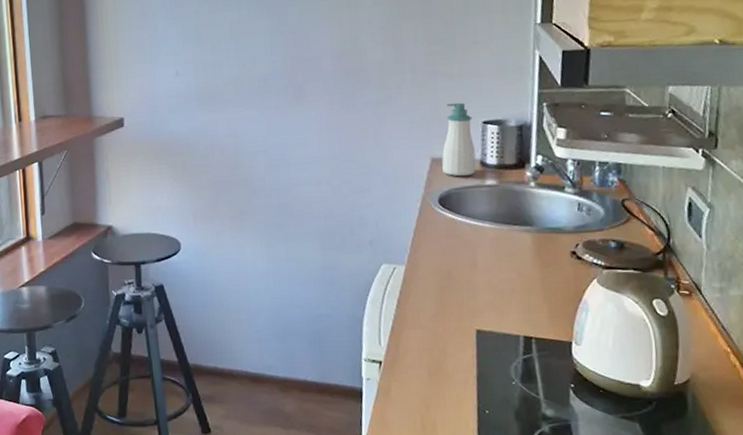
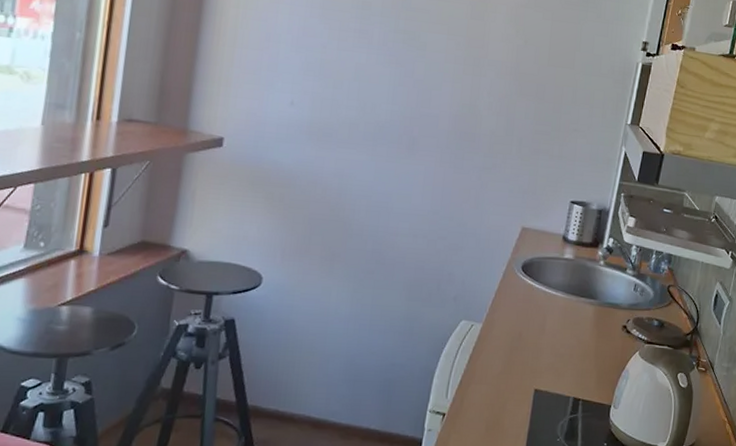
soap bottle: present [442,102,476,177] -> none [530,180,563,248]

